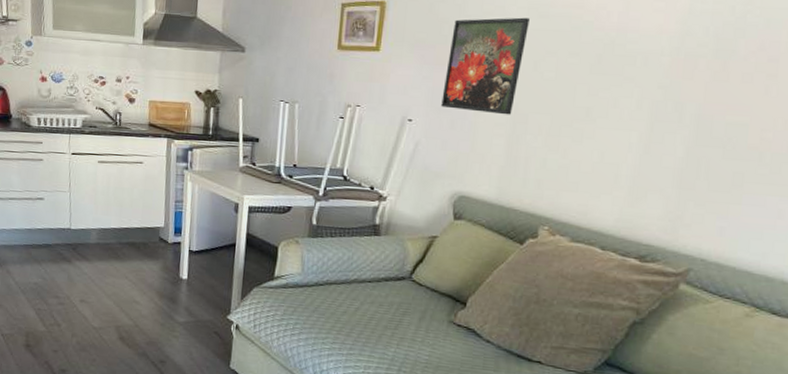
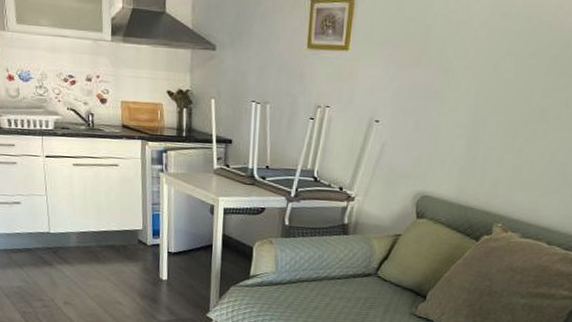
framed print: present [441,17,531,115] -> none [407,16,493,116]

